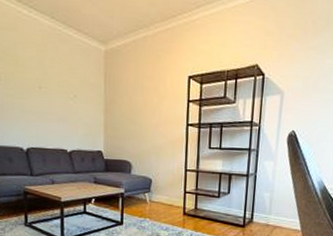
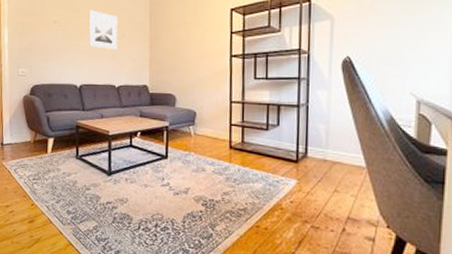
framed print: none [35,65,69,112] -> present [89,10,118,51]

